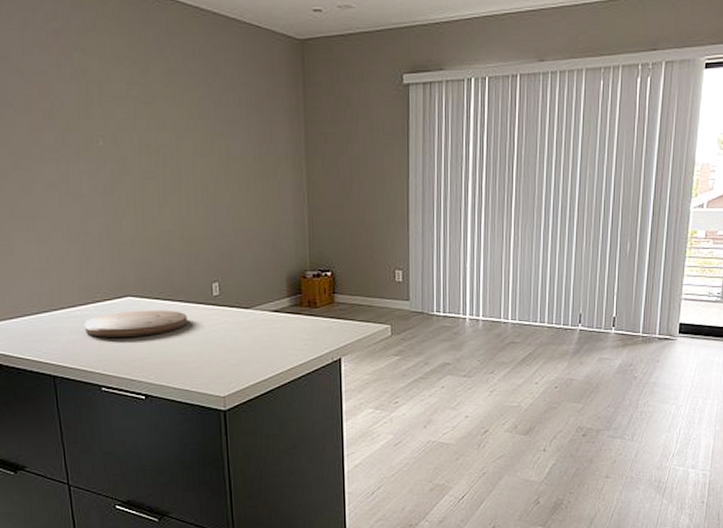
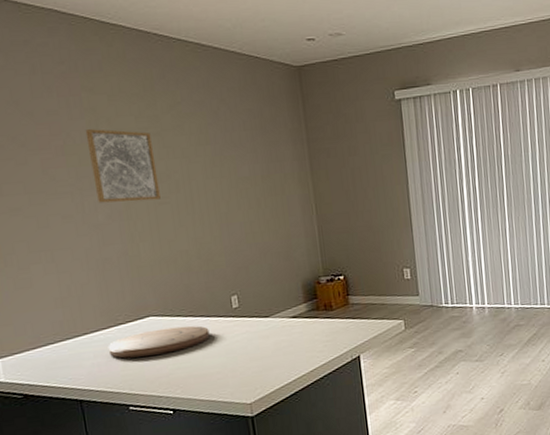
wall art: none [74,93,147,174] -> present [85,129,161,203]

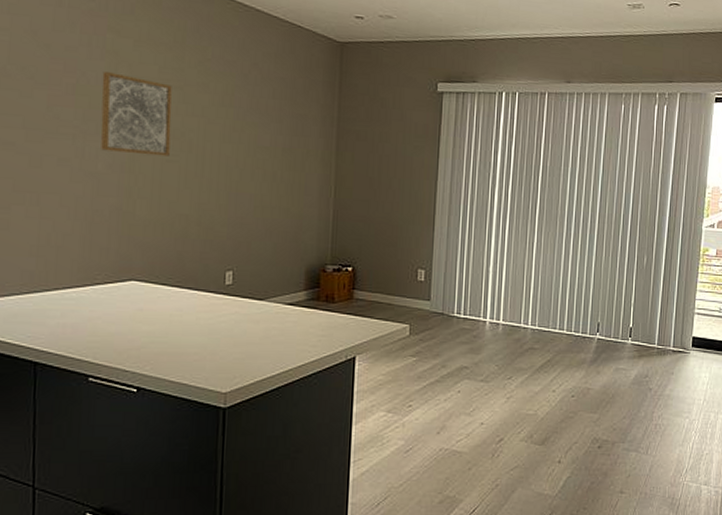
cutting board: present [108,325,210,358] -> none [78,295,195,324]

